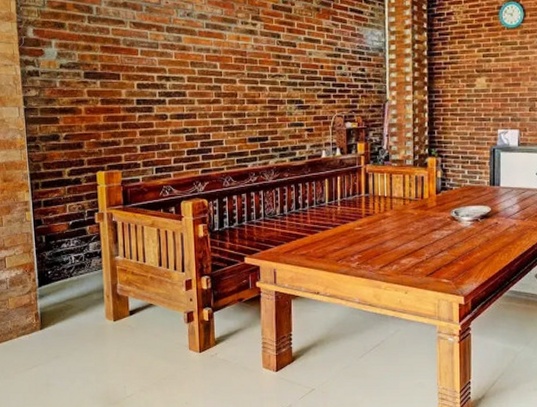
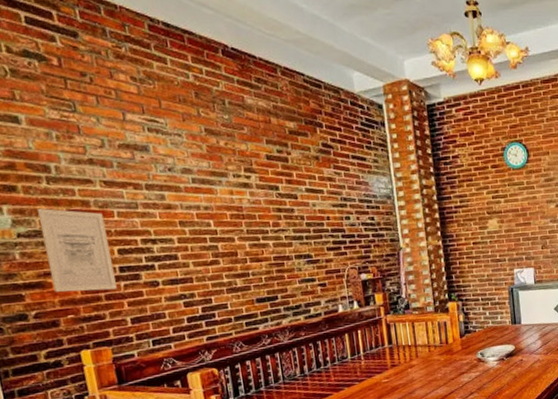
wall art: none [77,43,133,119] -> present [36,208,117,293]

